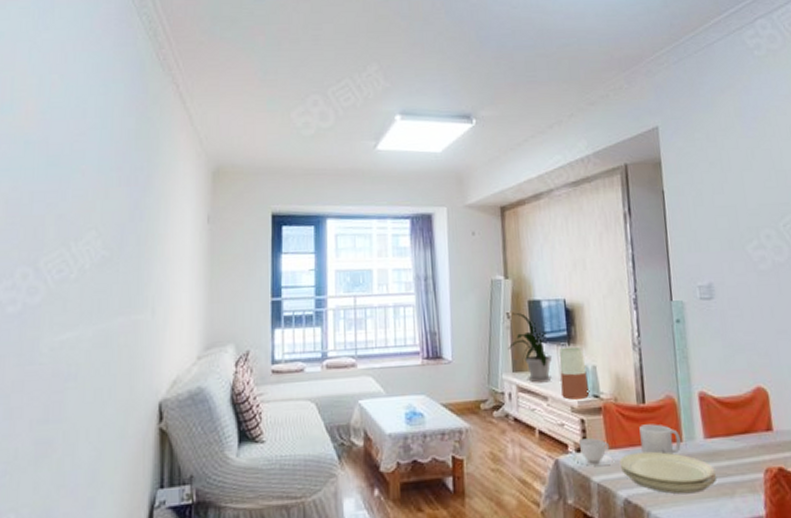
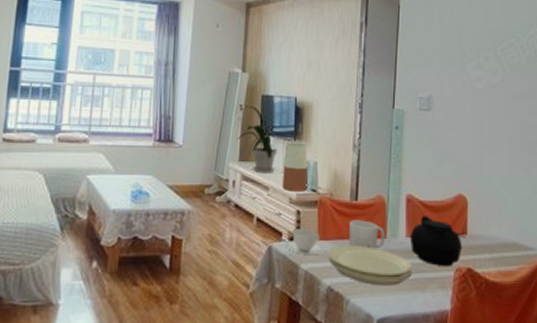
teapot: none [708,413,773,469] -> present [409,216,466,267]

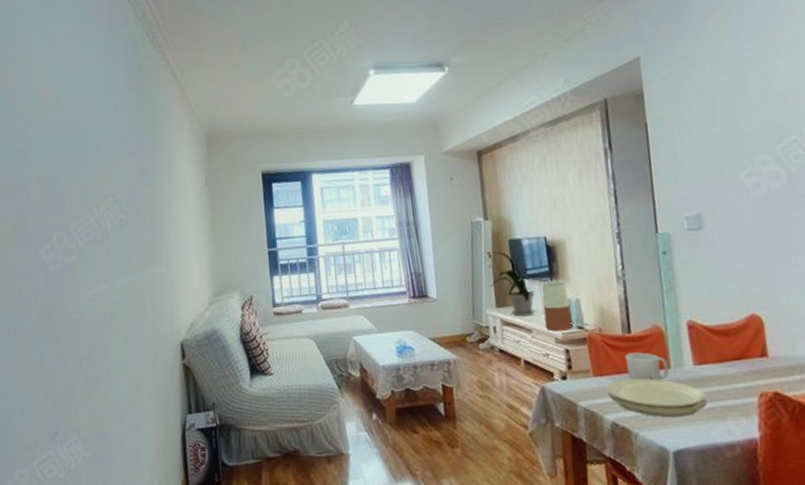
teacup: present [286,229,322,254] -> none [559,366,599,392]
teapot: present [409,216,466,267] -> none [697,341,768,393]

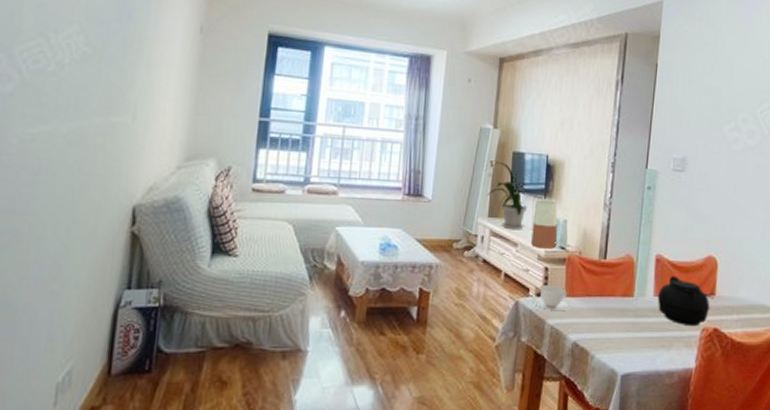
teacup: none [559,366,599,392] -> present [533,285,569,310]
plate: present [605,378,708,418] -> none [574,302,659,343]
mug: present [625,352,669,381] -> none [596,278,633,307]
teapot: none [697,341,768,393] -> present [657,276,715,327]

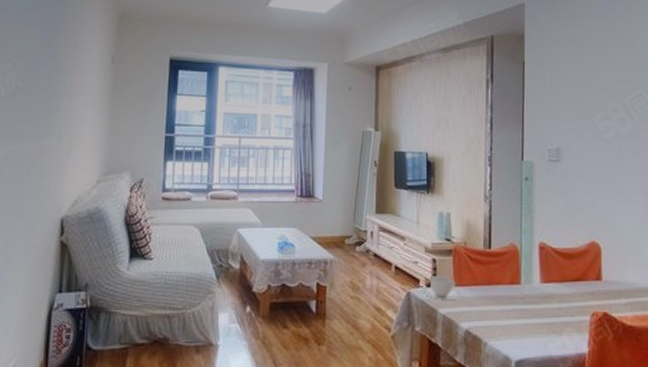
house plant: present [487,161,527,230] -> none [373,161,411,225]
vase: present [531,199,558,249] -> none [418,195,442,241]
teapot: present [657,276,715,327] -> none [544,263,601,312]

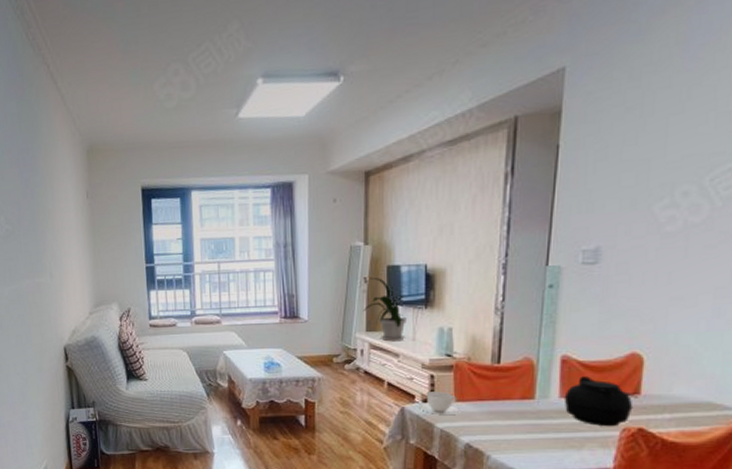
house plant: none [373,161,411,225] -> present [363,277,406,342]
teapot: none [544,263,601,312] -> present [564,376,639,427]

